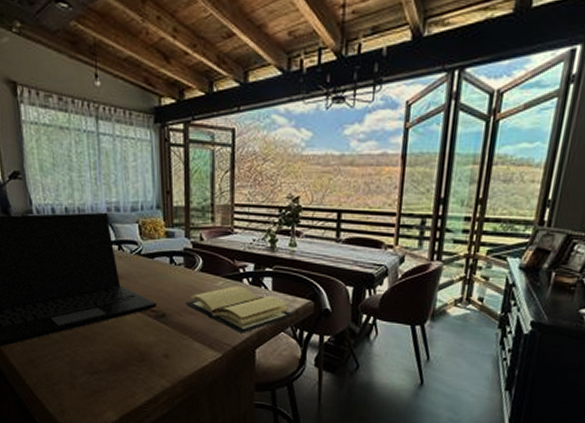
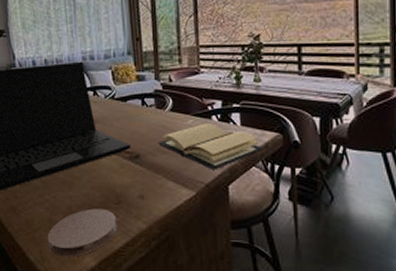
coaster: none [67,365,140,411] -> present [47,208,117,257]

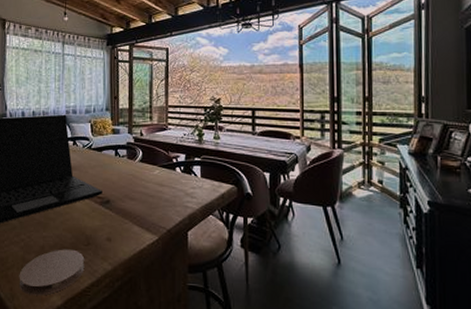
book: present [158,123,265,170] -> none [127,174,221,217]

